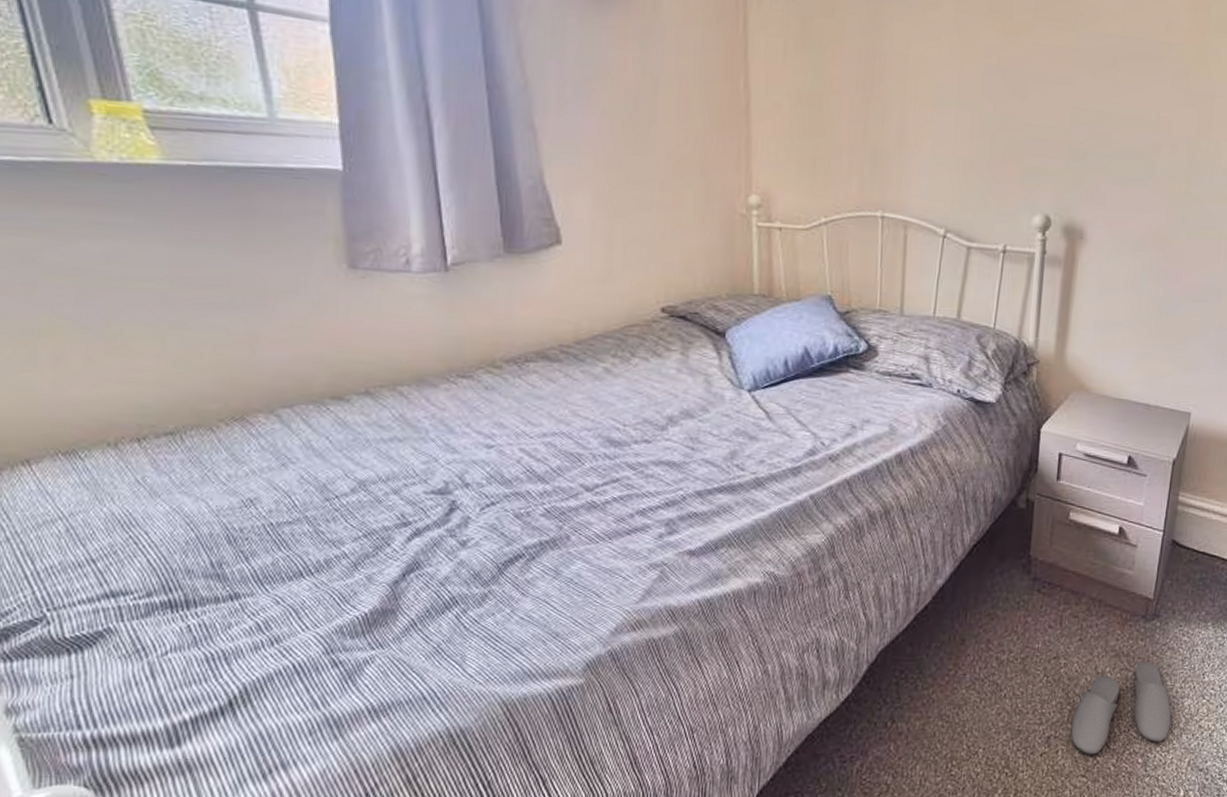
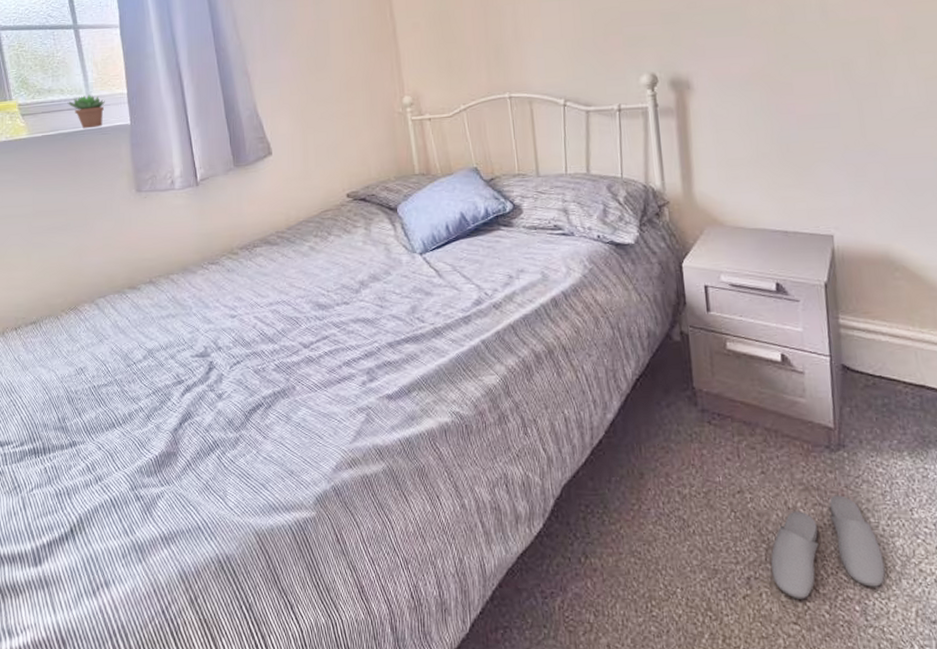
succulent plant: none [234,114,300,167] -> present [67,95,105,129]

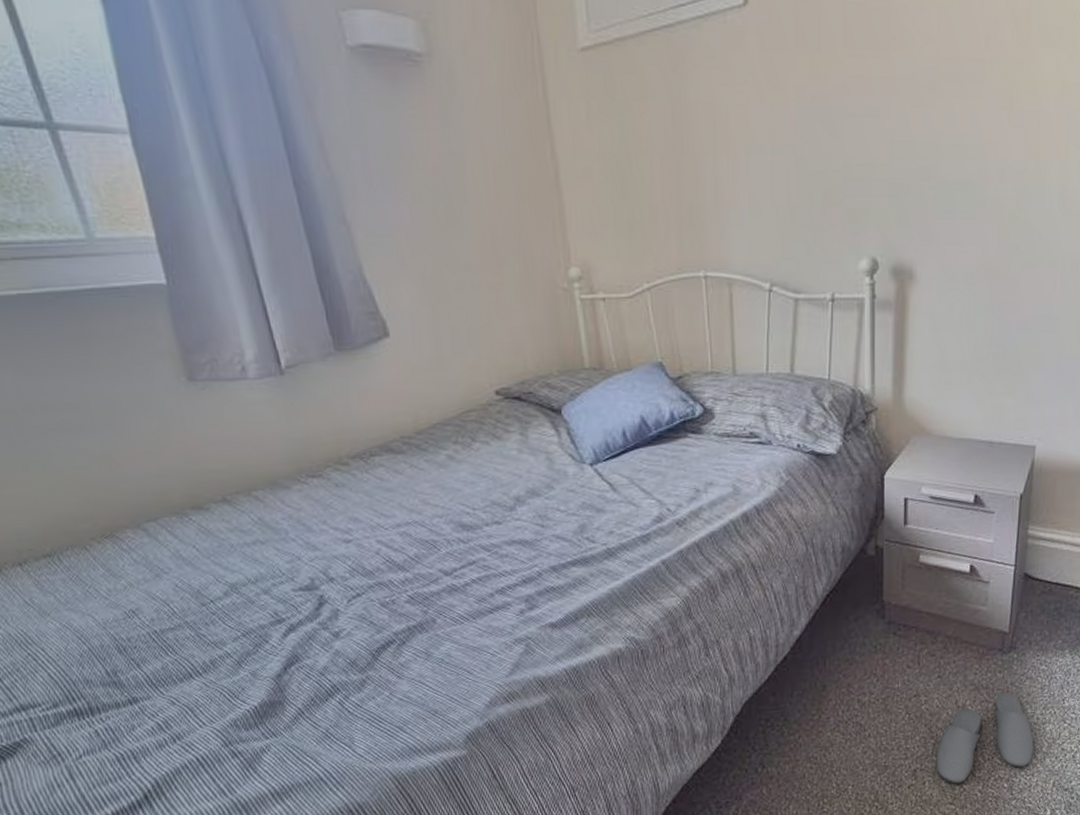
succulent plant: present [67,95,105,129] -> none [54,236,121,287]

